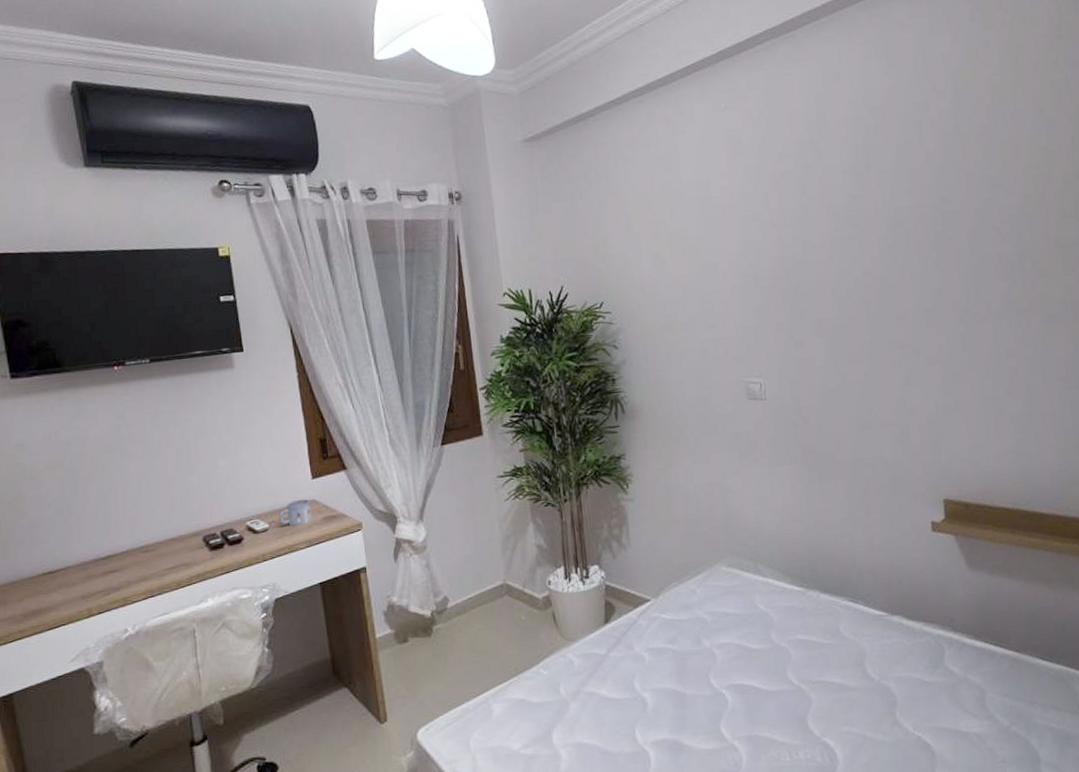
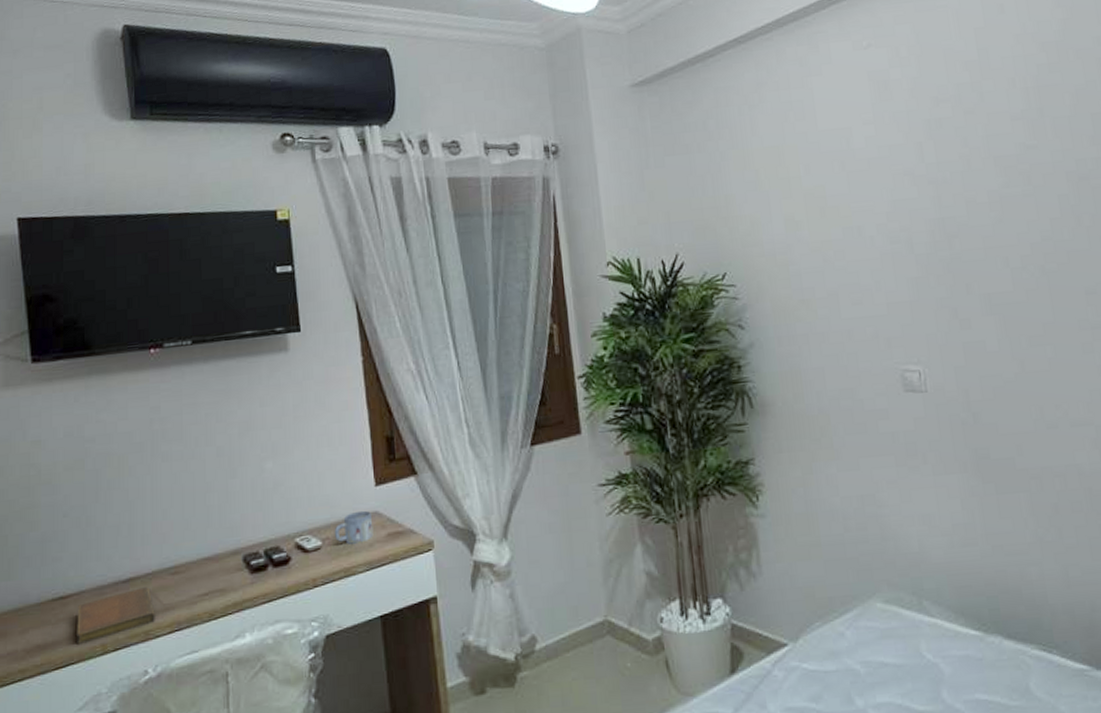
notebook: none [65,563,132,610] -> present [77,587,155,646]

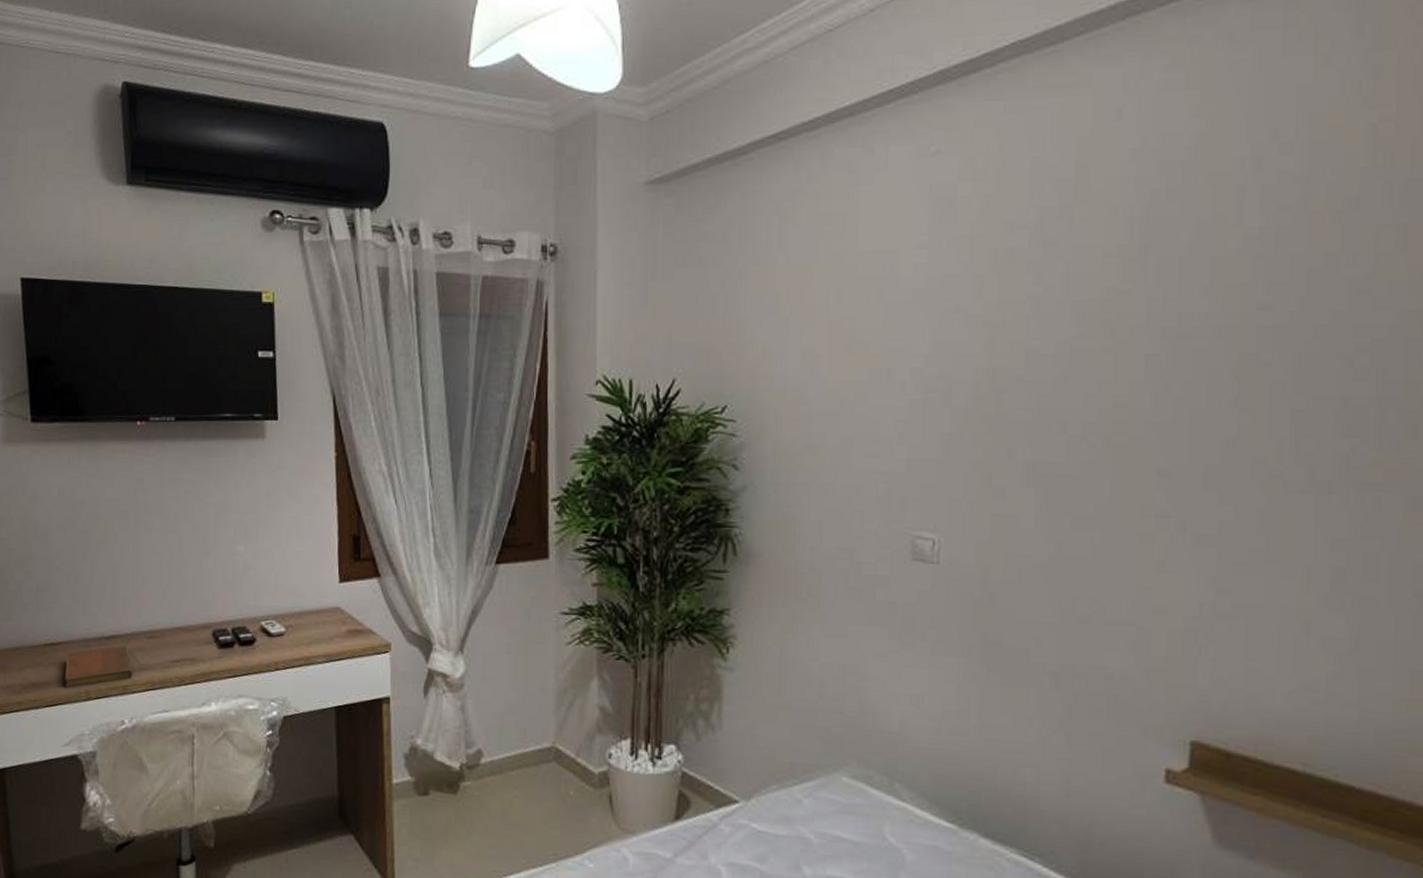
mug: present [334,510,374,545] -> none [297,604,335,637]

